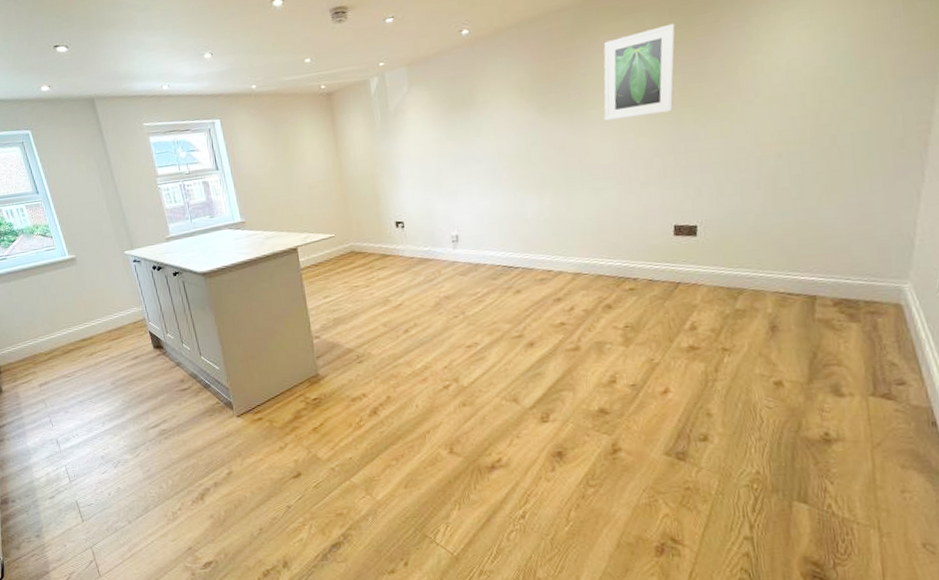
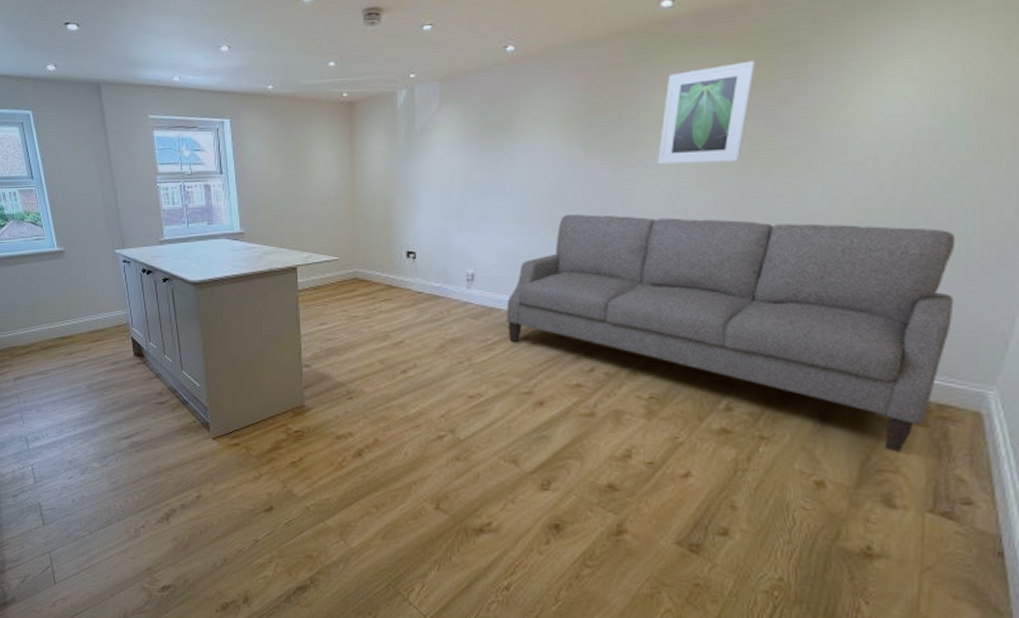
sofa: none [490,151,866,347] -> present [506,214,956,452]

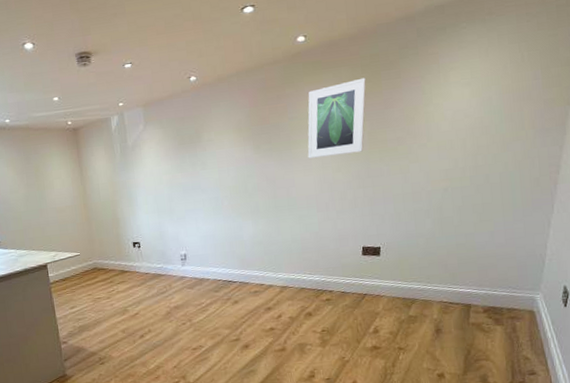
sofa: present [506,214,956,452] -> none [213,187,510,346]

